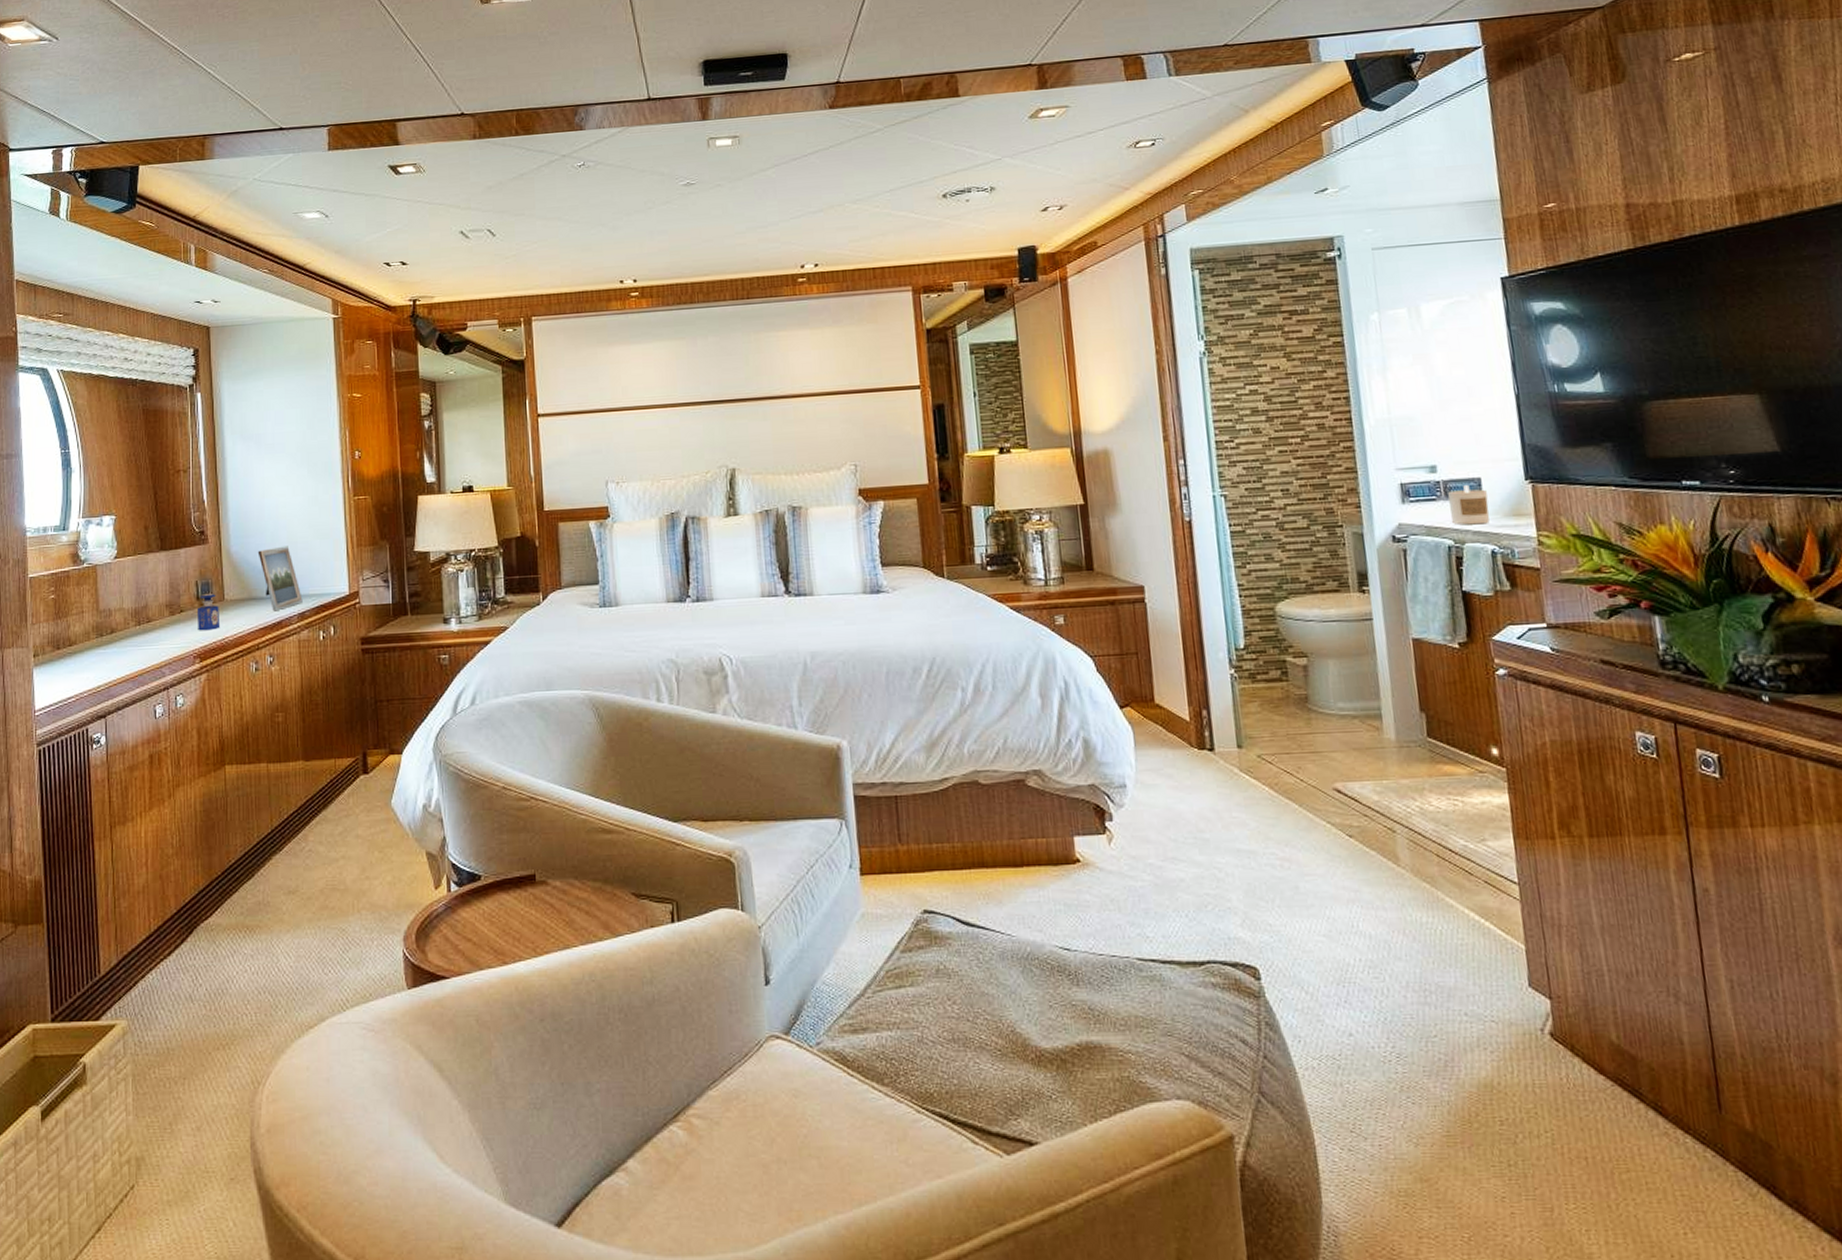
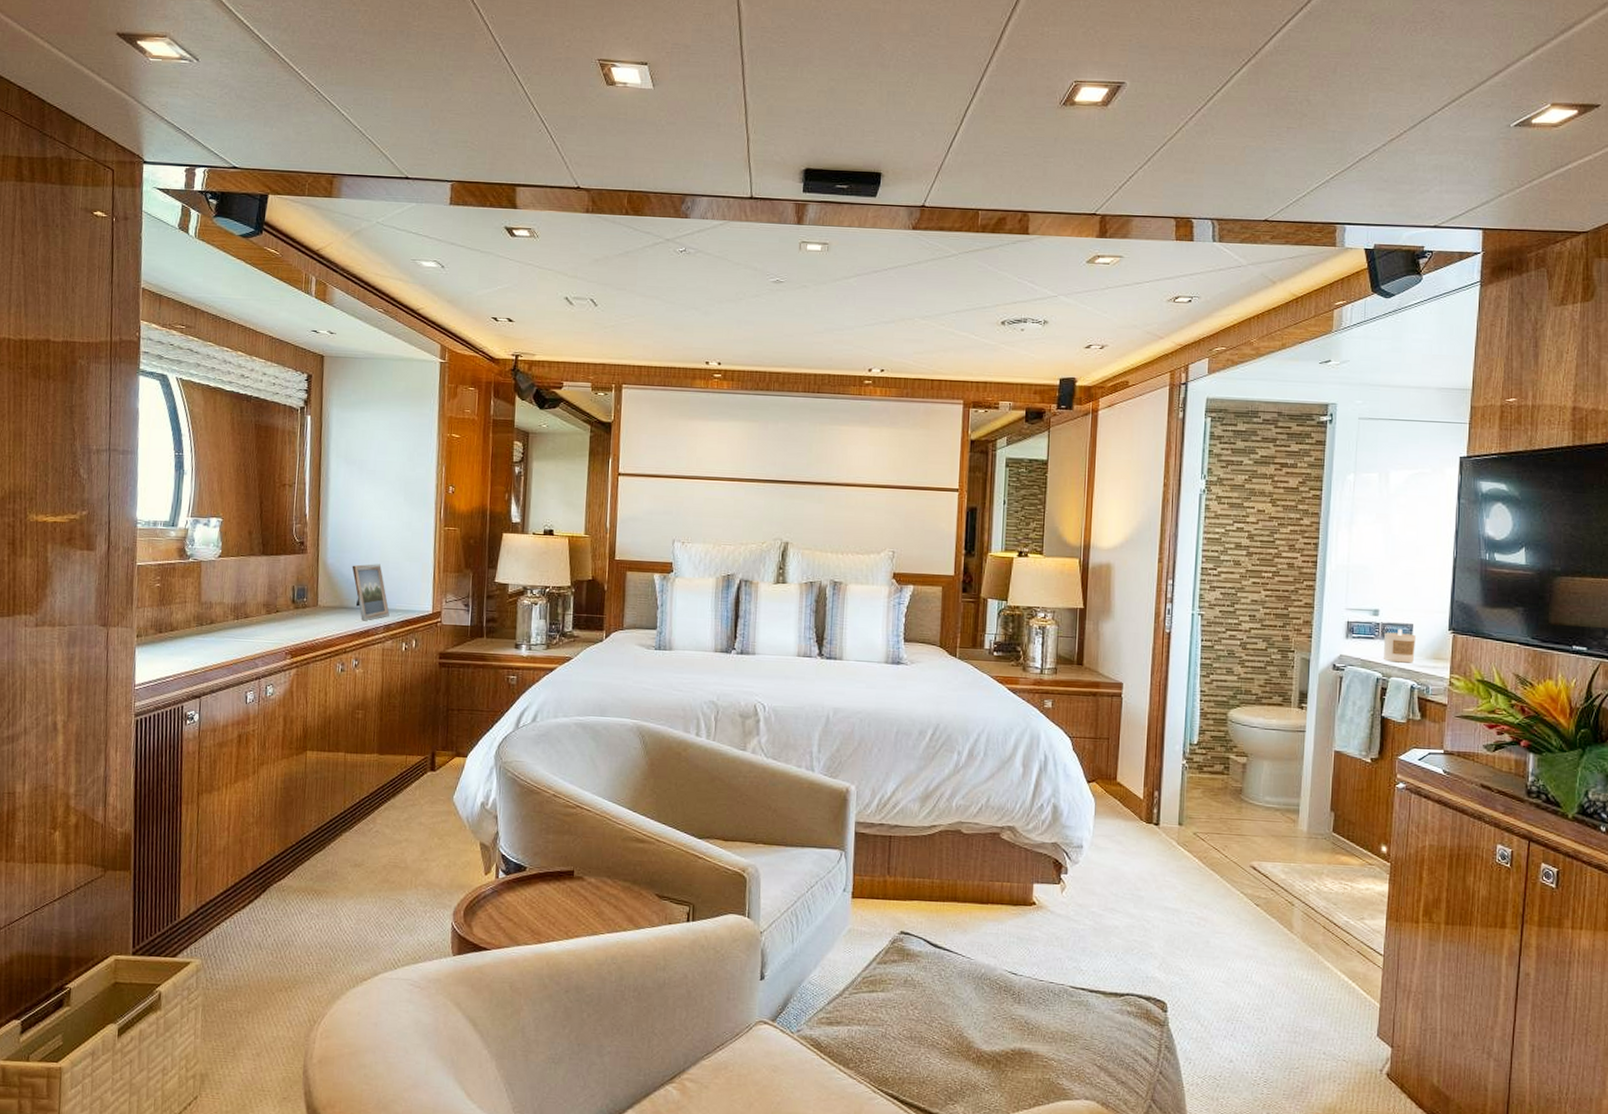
perfume bottle: present [198,593,221,631] -> none [291,597,312,632]

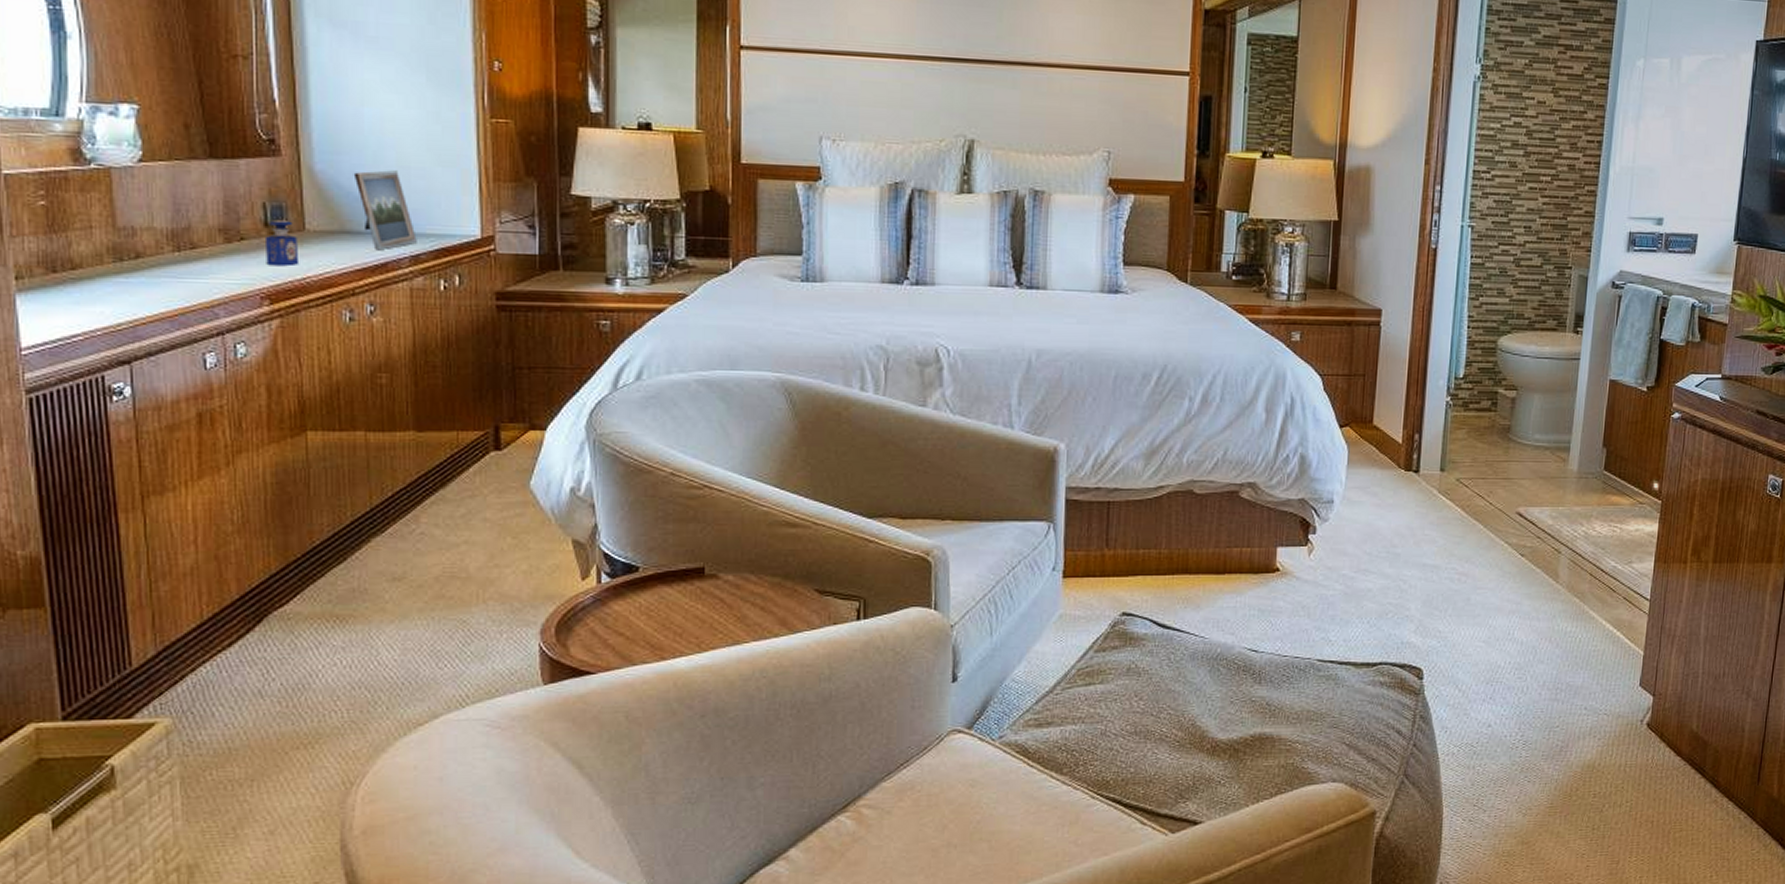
perfume bottle: none [291,597,312,632] -> present [266,219,300,267]
candle: present [1383,629,1416,663] -> none [1665,240,1700,279]

